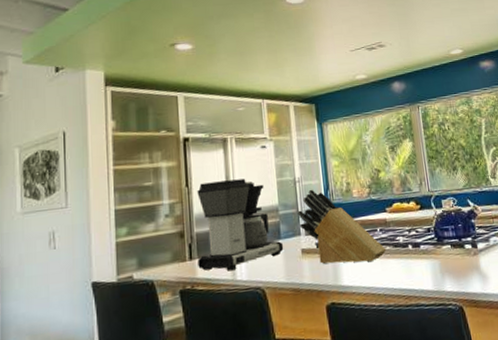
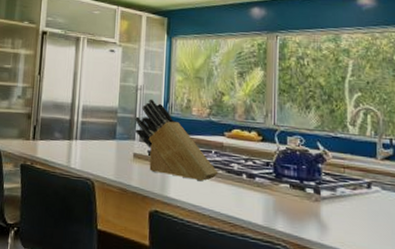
coffee maker: present [197,178,284,272] -> none [39,74,117,158]

